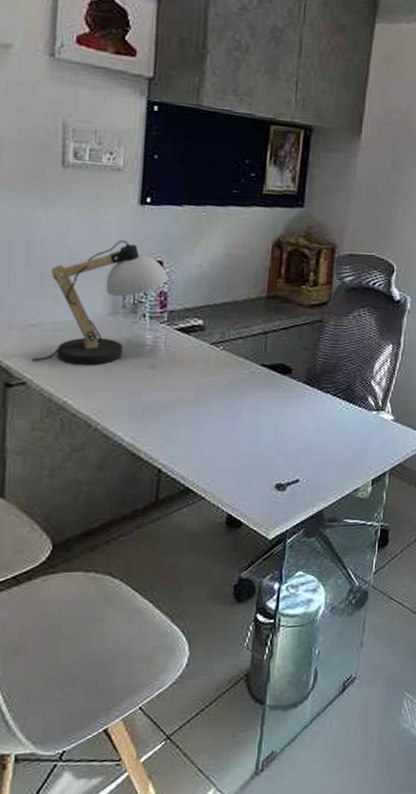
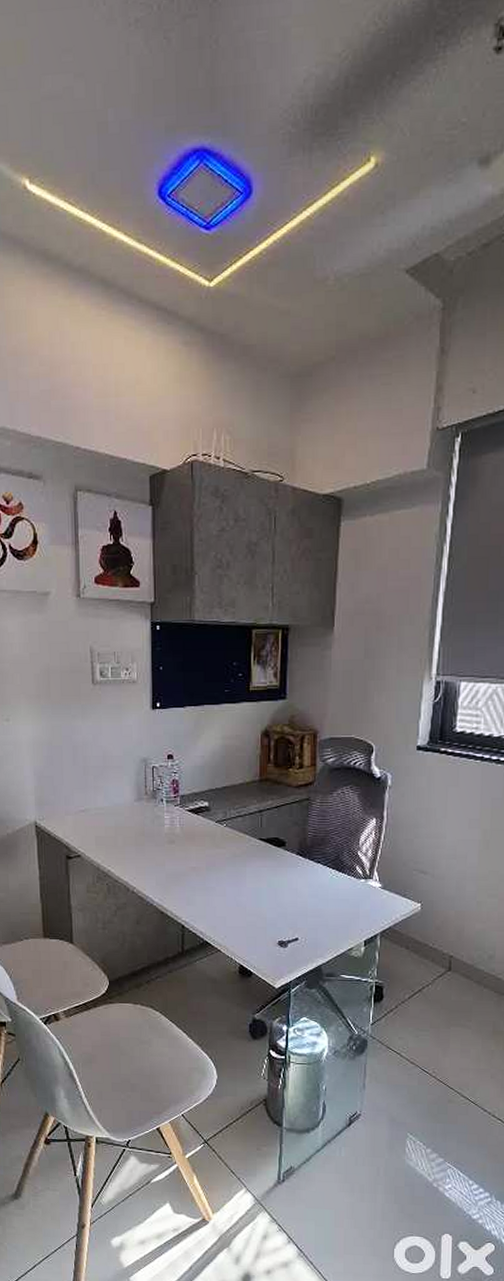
desk lamp: present [31,239,168,365] -> none [83,739,178,841]

